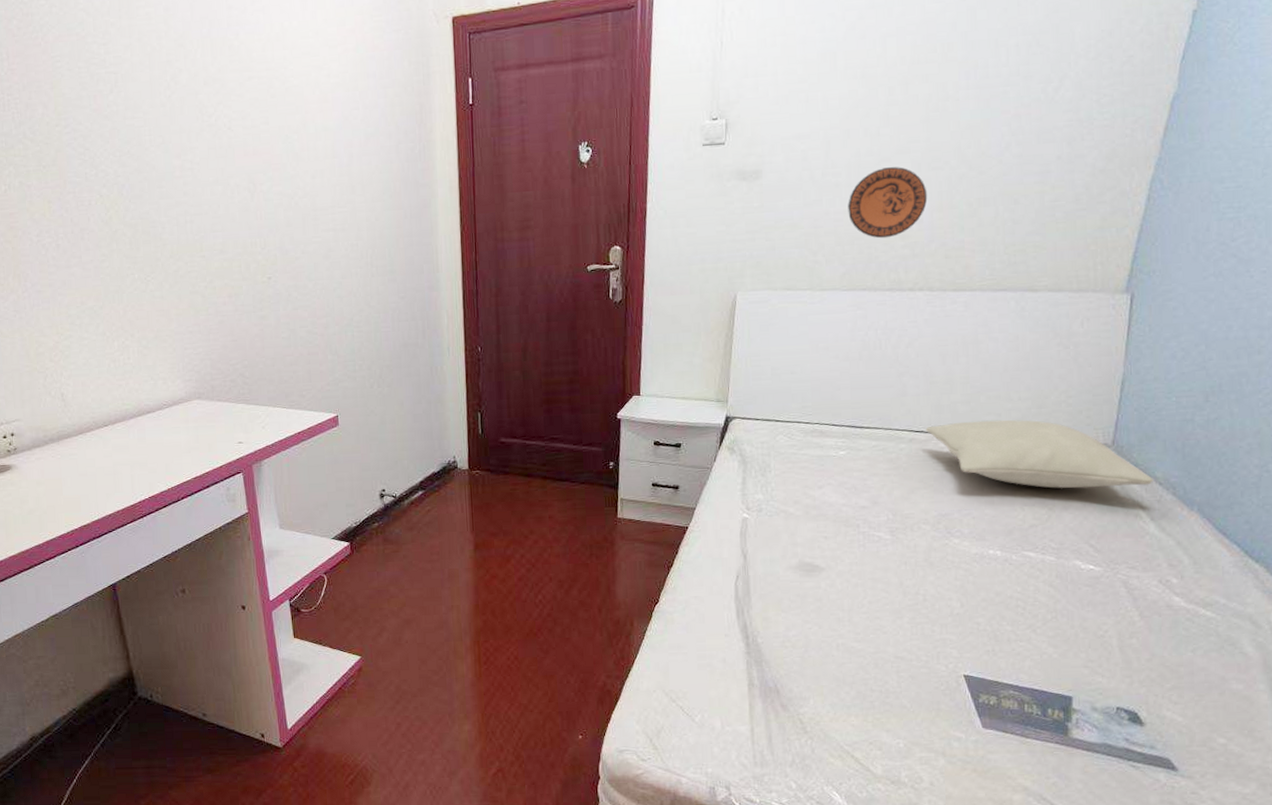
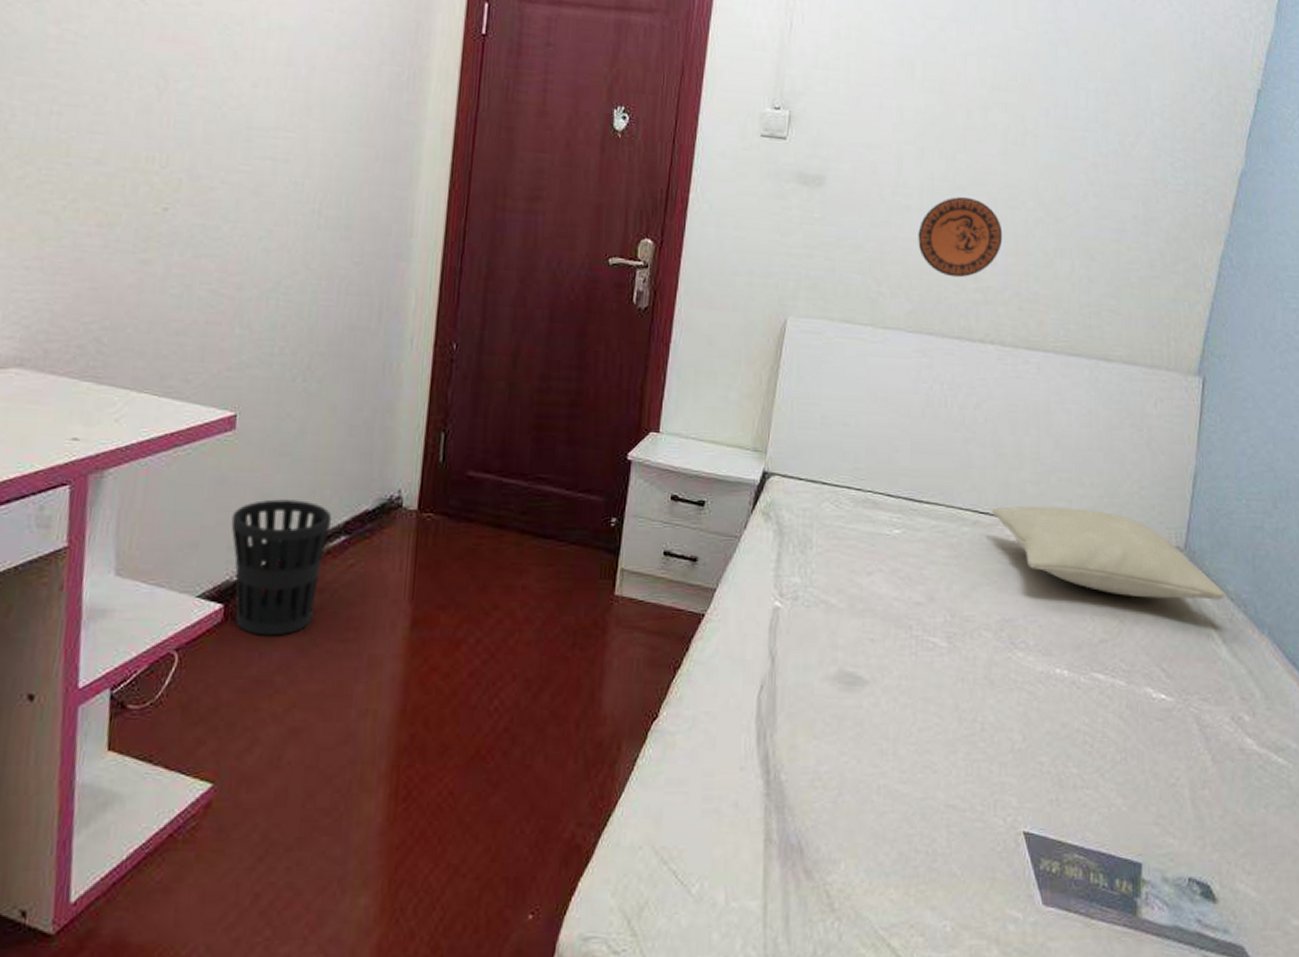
wastebasket: none [346,469,412,561] -> present [231,499,332,636]

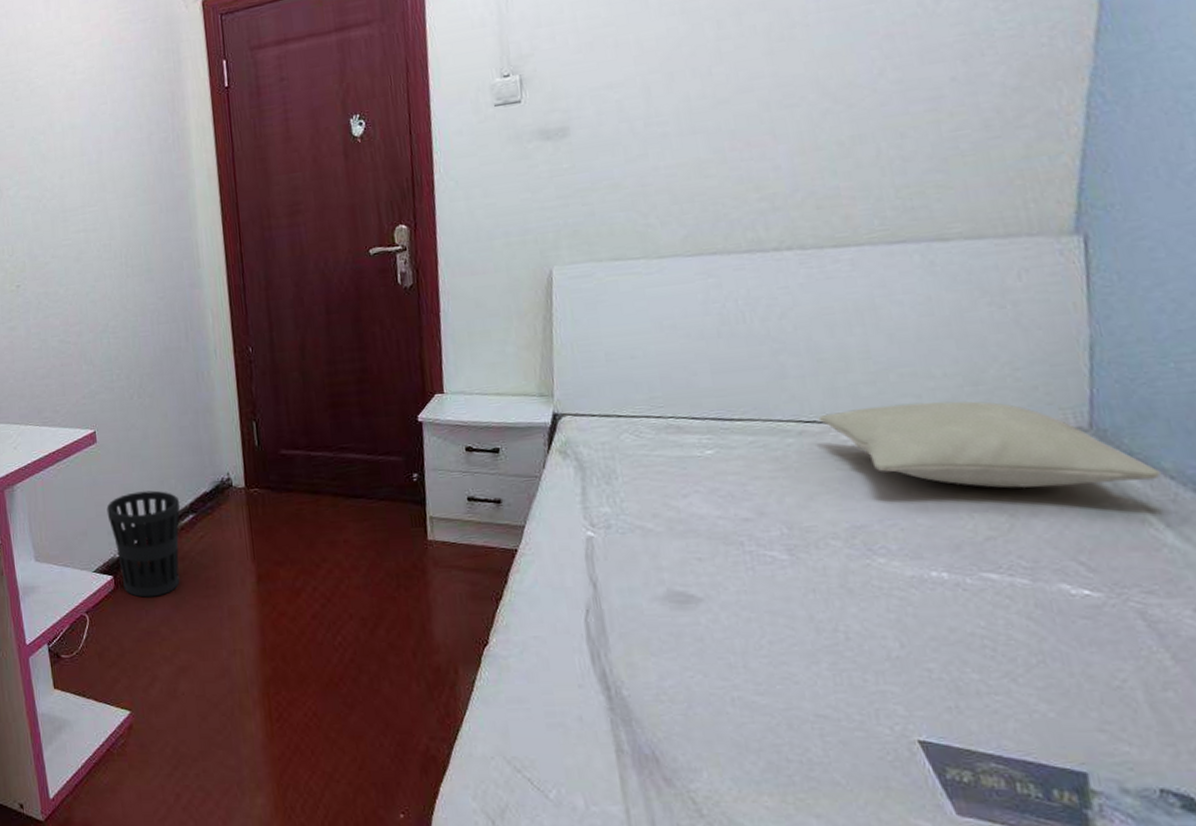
decorative plate: present [918,197,1003,278] -> none [681,108,784,193]

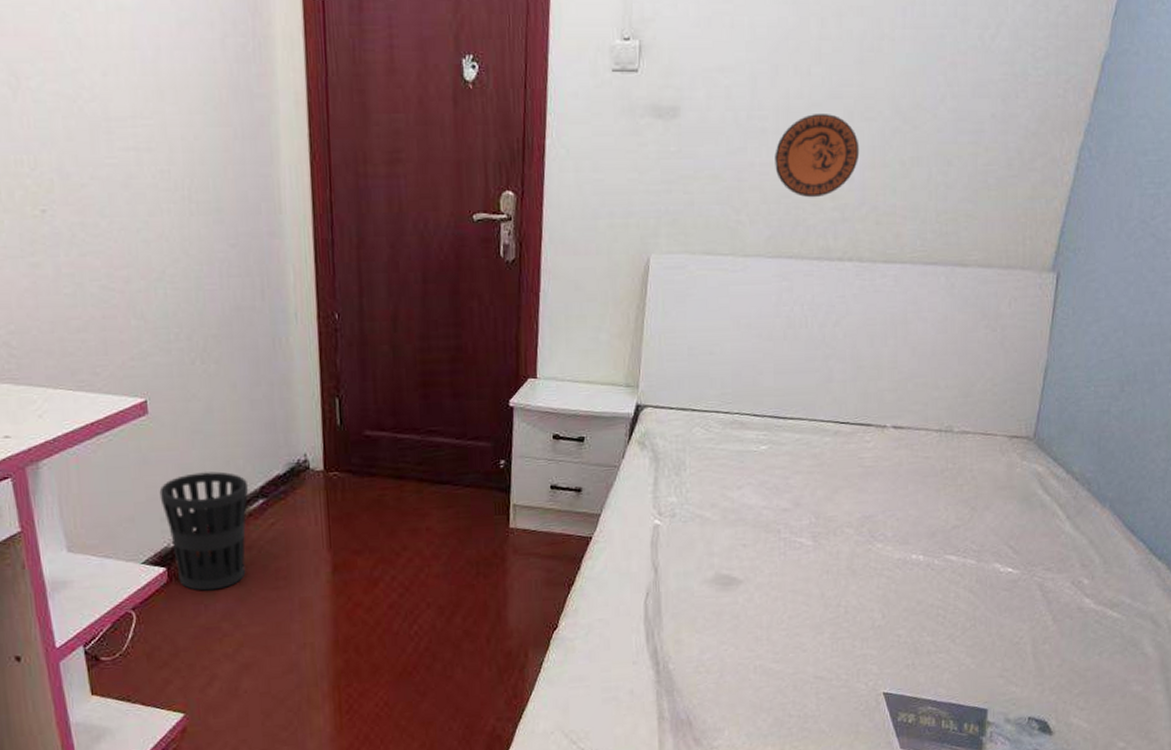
decorative plate: none [681,108,784,193] -> present [775,114,860,198]
pillow: present [818,401,1162,488] -> none [851,409,1072,486]

